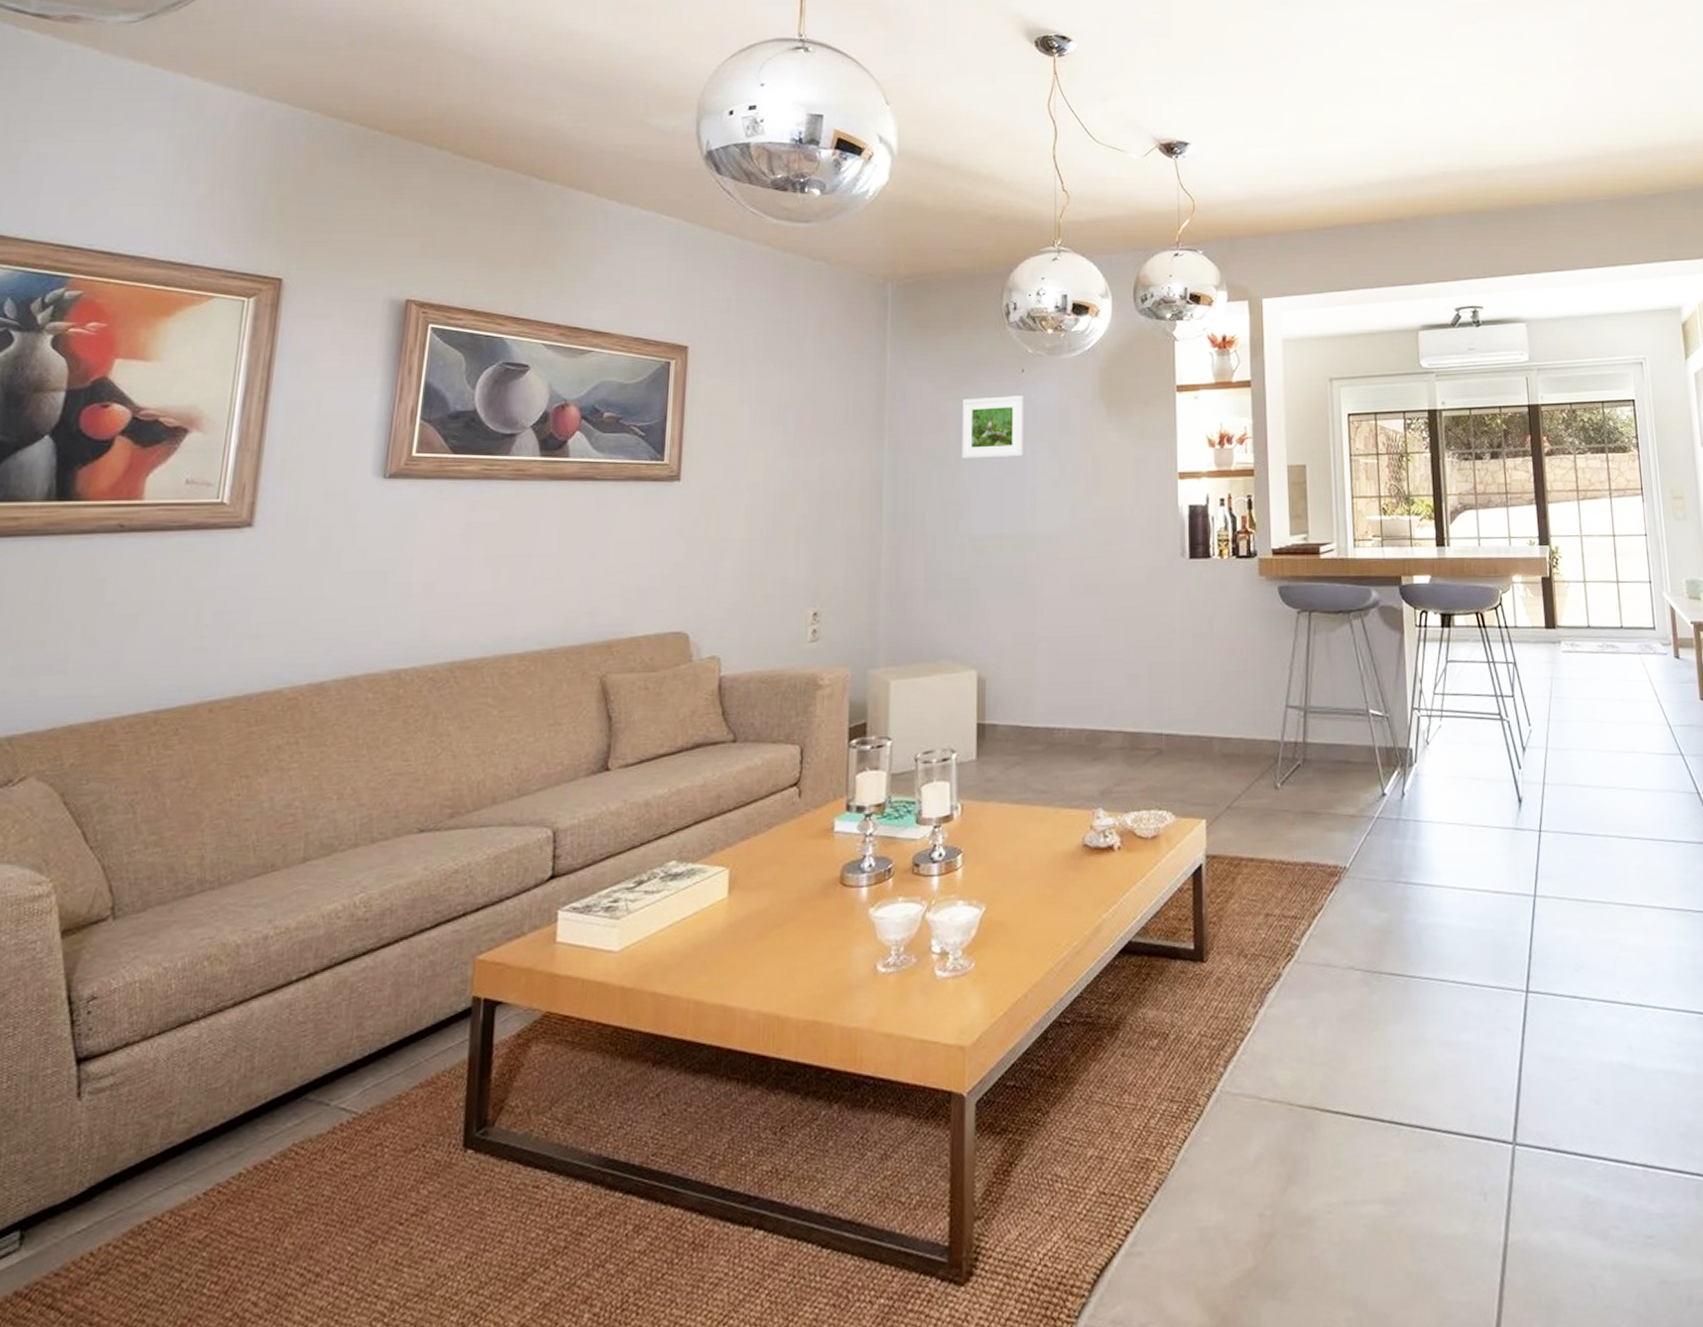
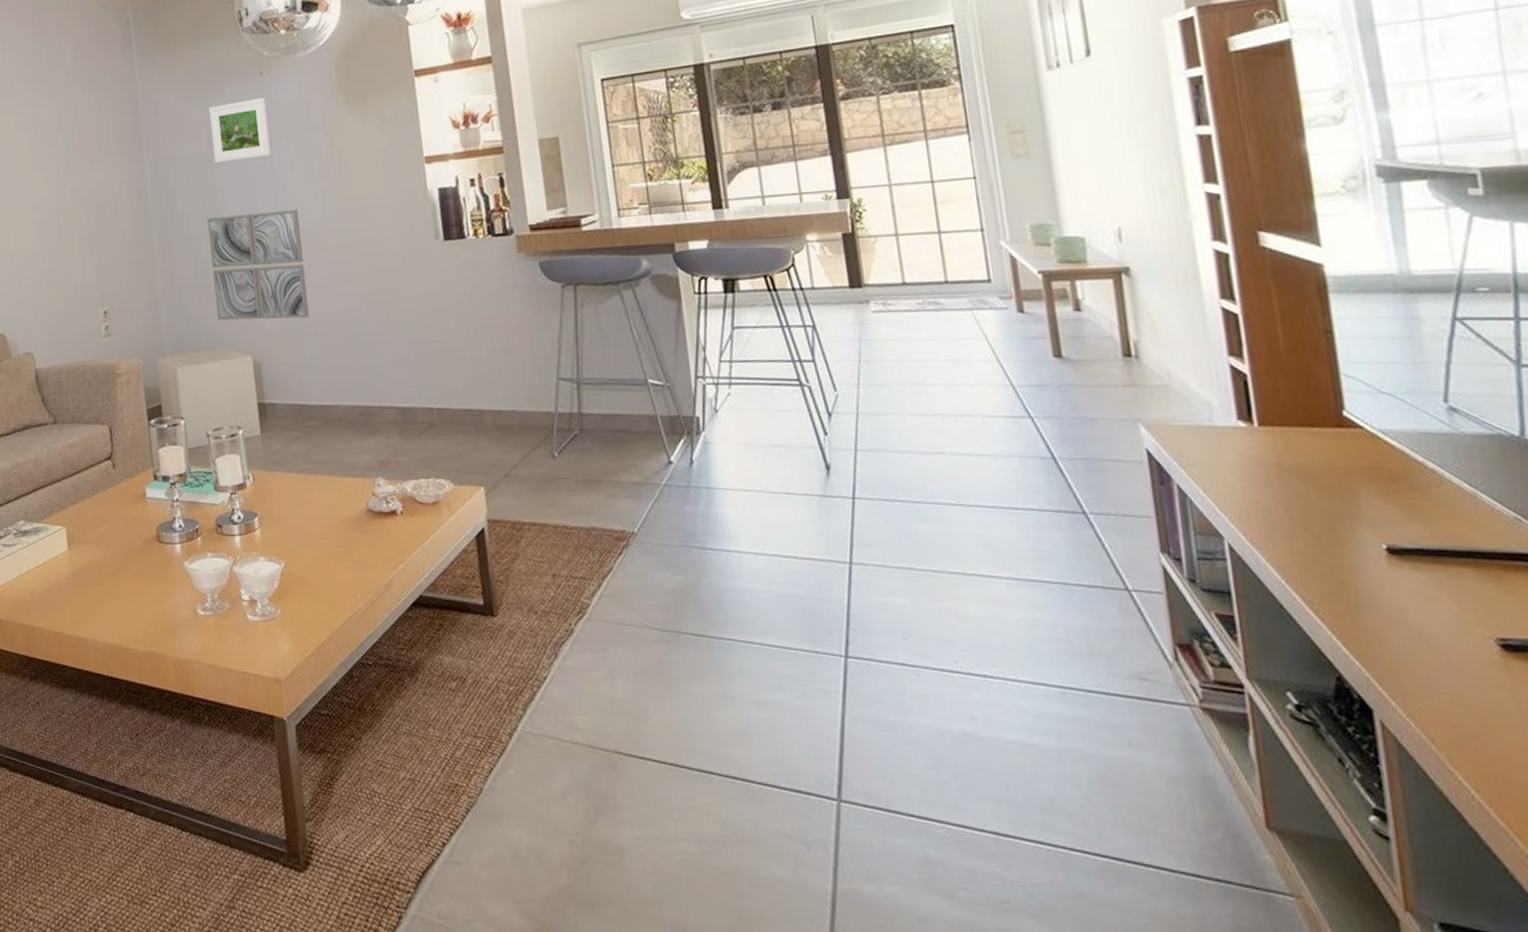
wall art: none [943,514,1045,632] -> present [207,209,310,321]

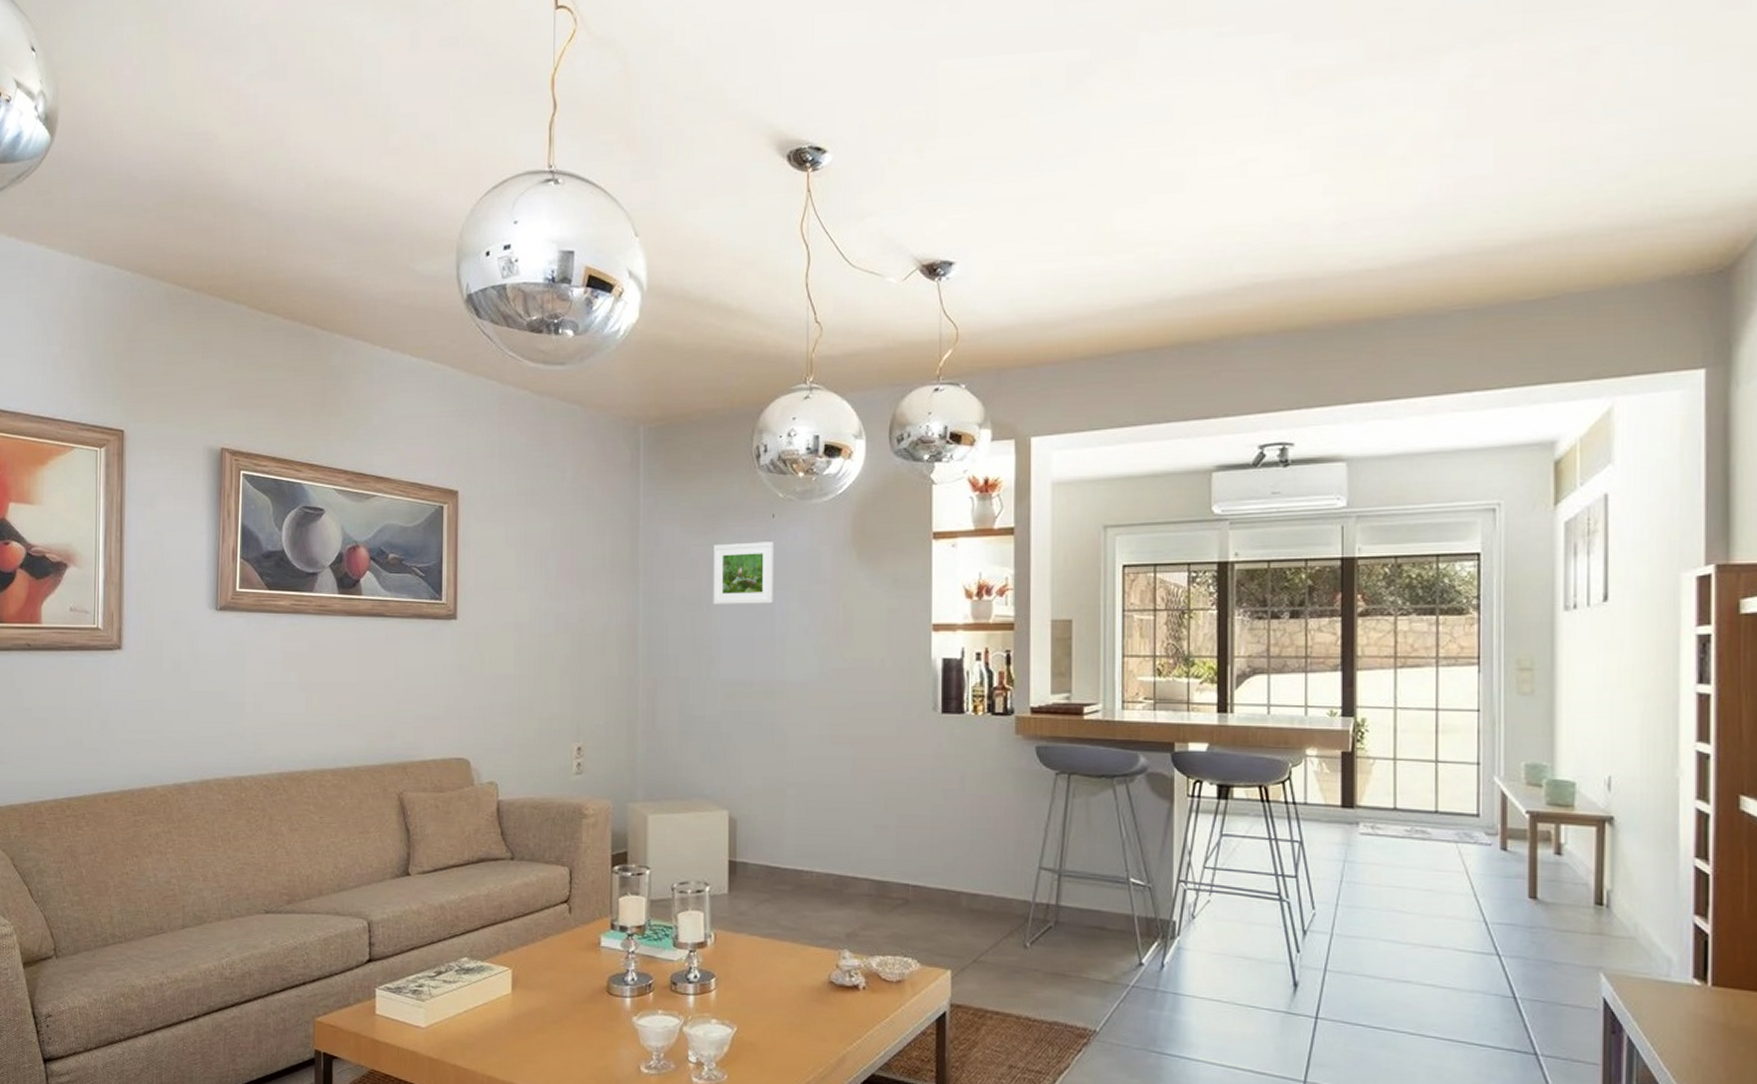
wall art: present [207,209,310,321] -> none [697,662,795,778]

